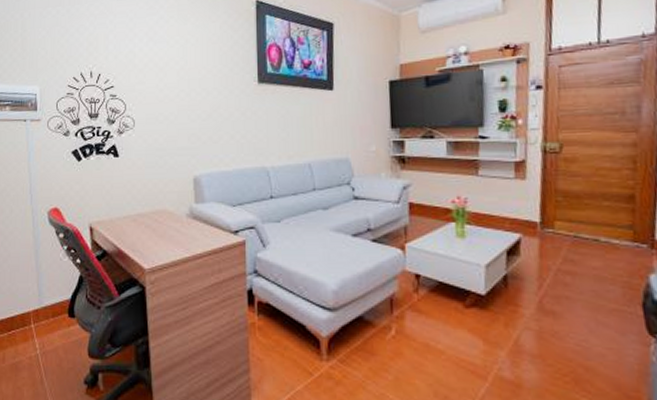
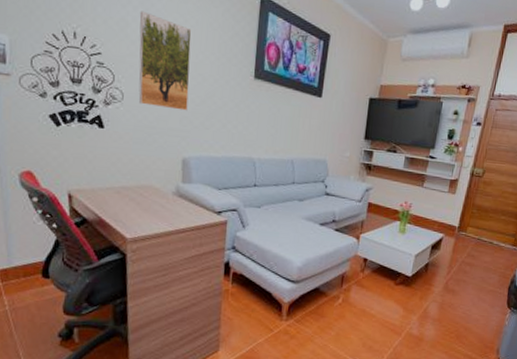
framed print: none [145,40,195,129] -> present [138,11,192,111]

